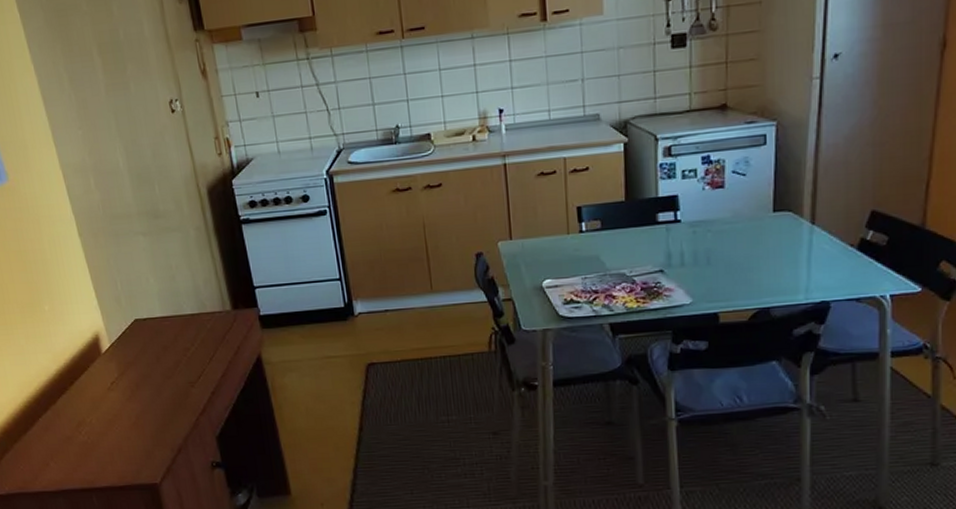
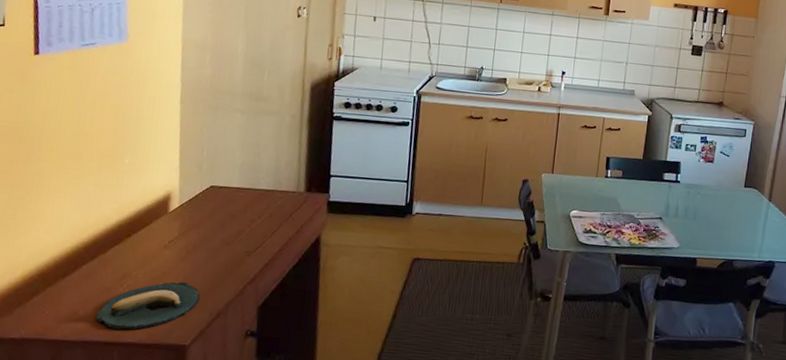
banana: none [66,421,157,476] -> present [96,281,200,330]

